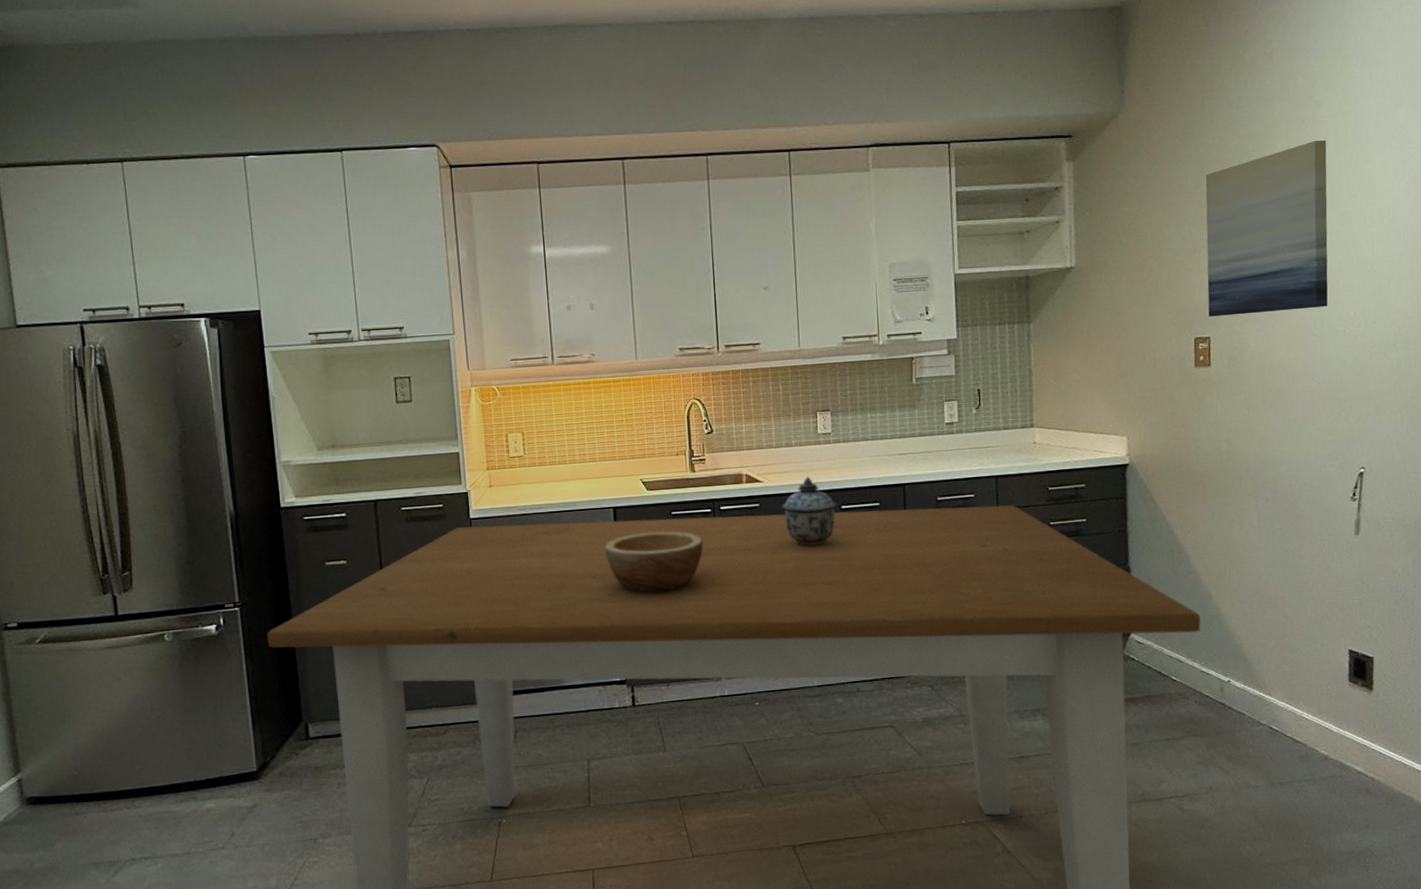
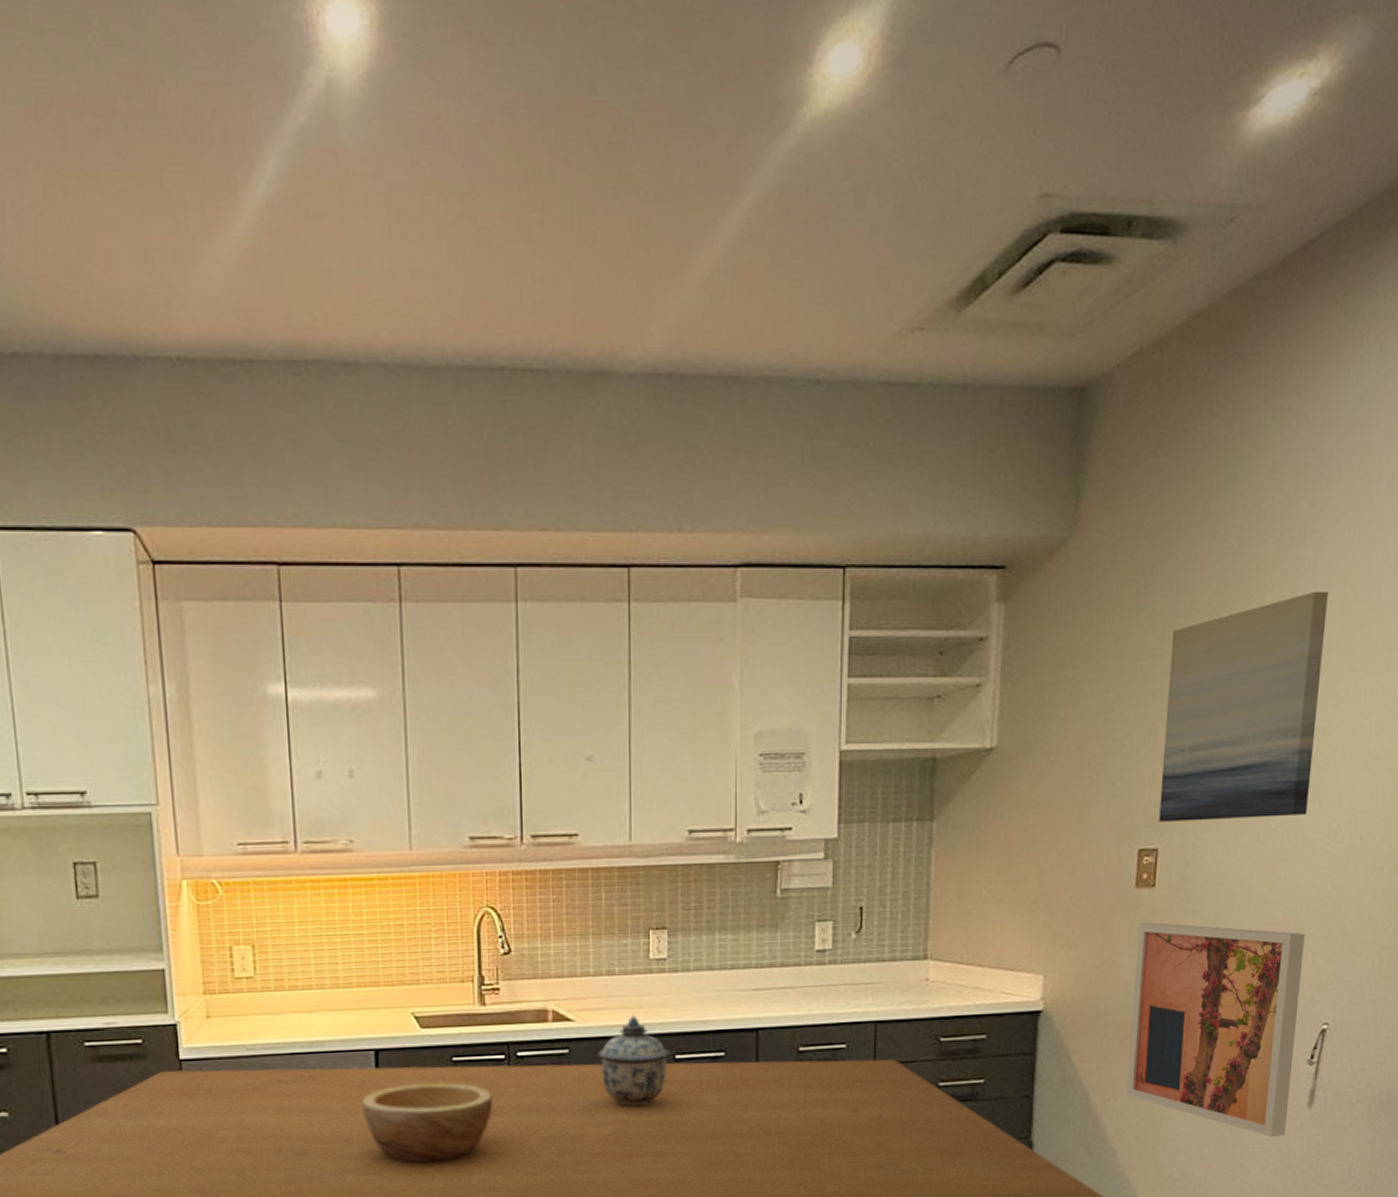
wall art: none [1200,393,1339,560] -> present [1126,922,1305,1137]

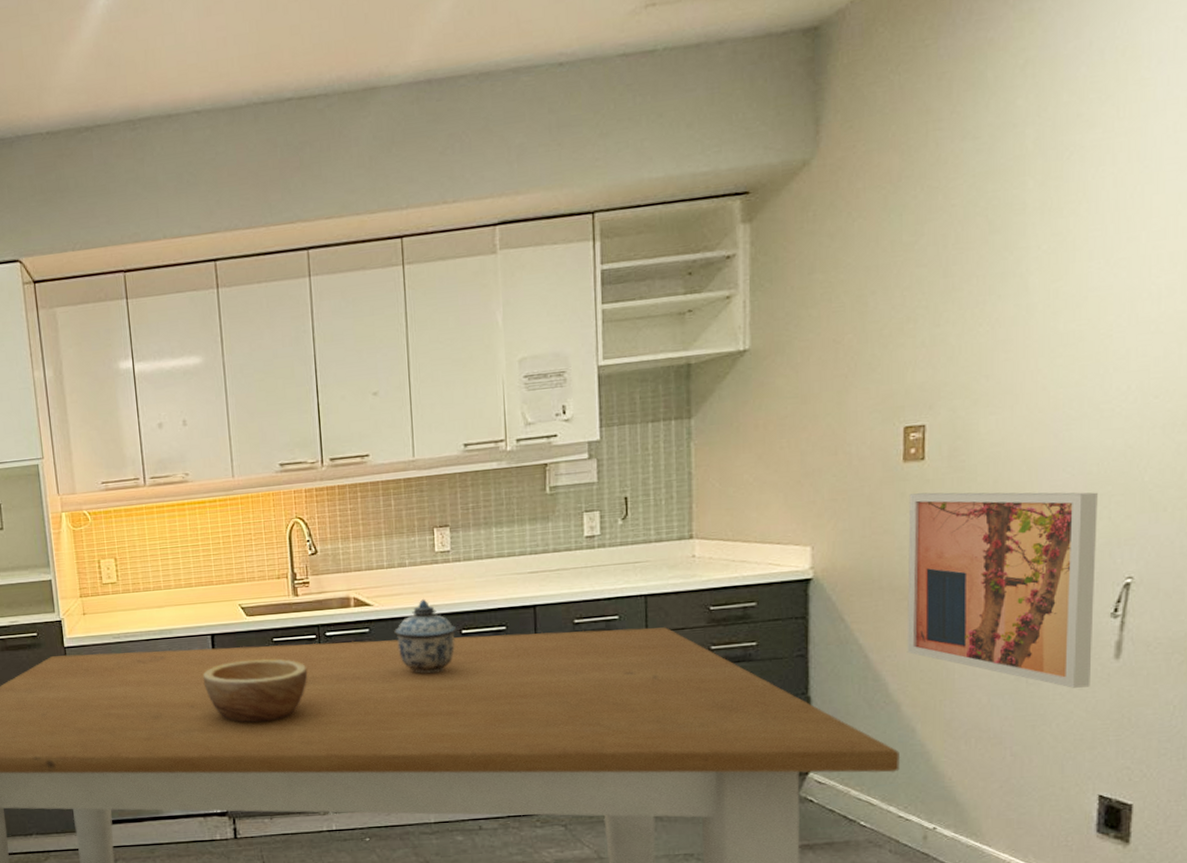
wall art: present [1159,591,1328,822] -> none [924,169,1098,400]

